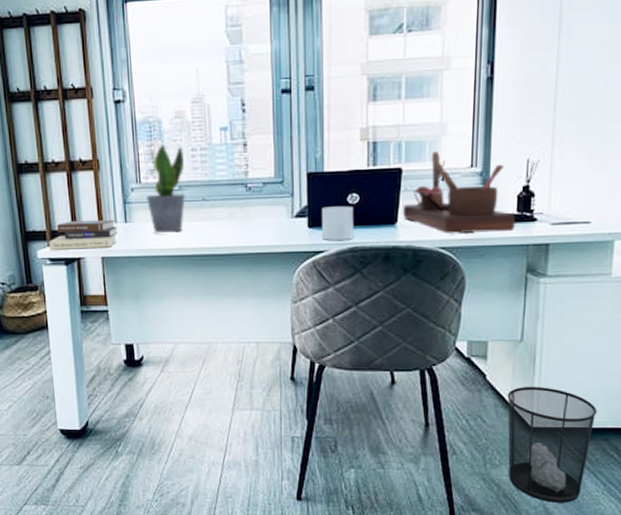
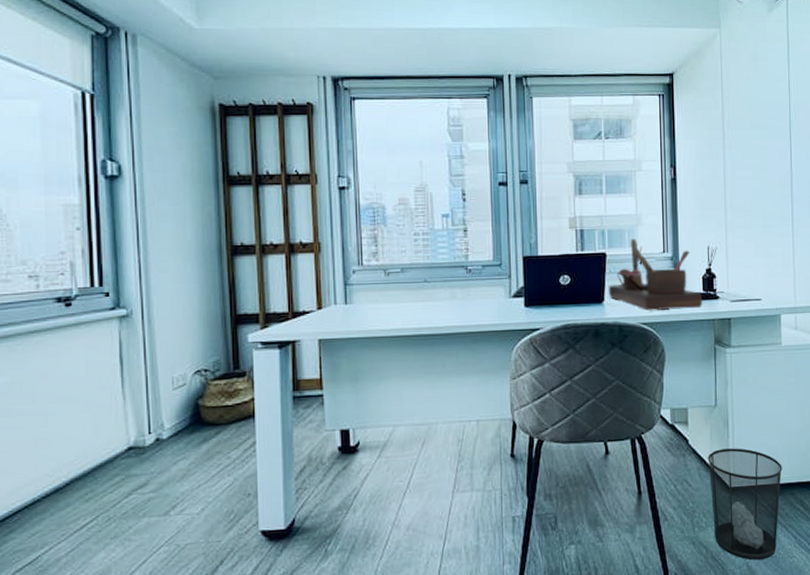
books: present [48,220,118,250] -> none [261,302,337,333]
potted plant: present [145,143,186,233] -> none [367,228,408,314]
mug: present [321,206,354,241] -> none [536,286,566,319]

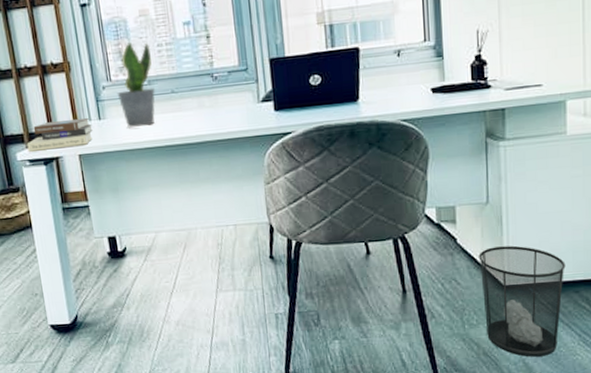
books: none [261,302,337,333] -> present [27,118,93,152]
potted plant: none [367,228,408,314] -> present [117,41,156,127]
desk organizer: present [609,238,702,311] -> none [363,29,471,106]

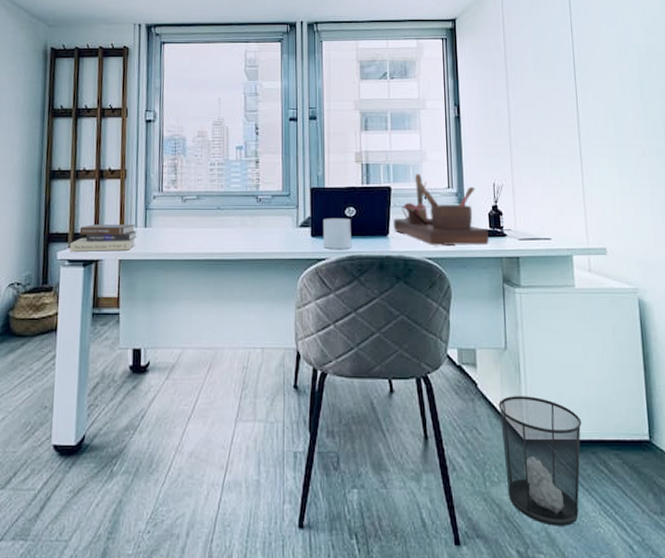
potted plant: present [117,41,156,127] -> none [166,158,204,238]
mug: none [285,87,319,122] -> present [322,218,352,250]
desk organizer: none [363,29,471,106] -> present [393,174,489,246]

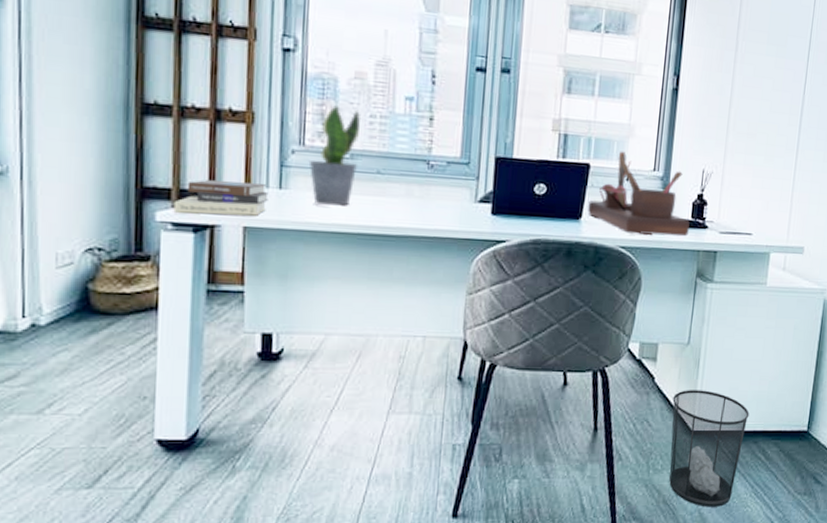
potted plant: none [166,158,204,238] -> present [308,104,362,206]
mug: present [322,218,352,250] -> none [504,194,540,232]

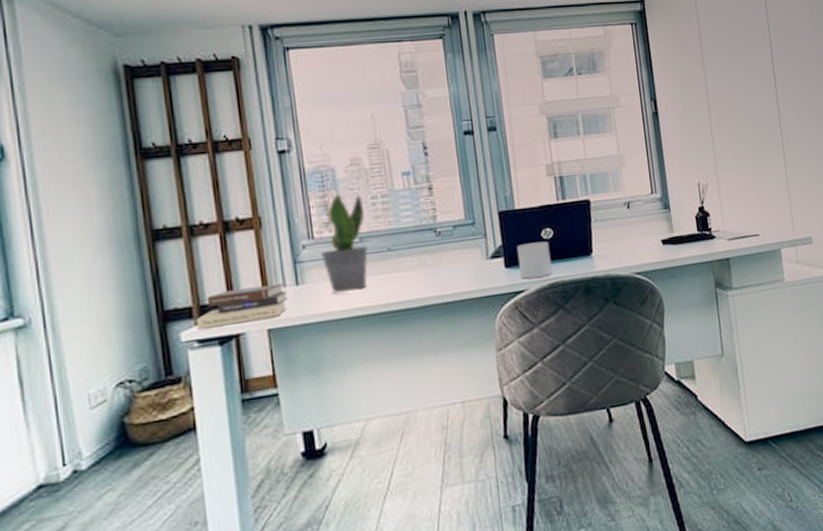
mug: none [504,194,540,232] -> present [516,241,553,279]
desk organizer: present [588,151,690,237] -> none [596,181,698,259]
waste bin: present [669,390,749,507] -> none [719,397,801,519]

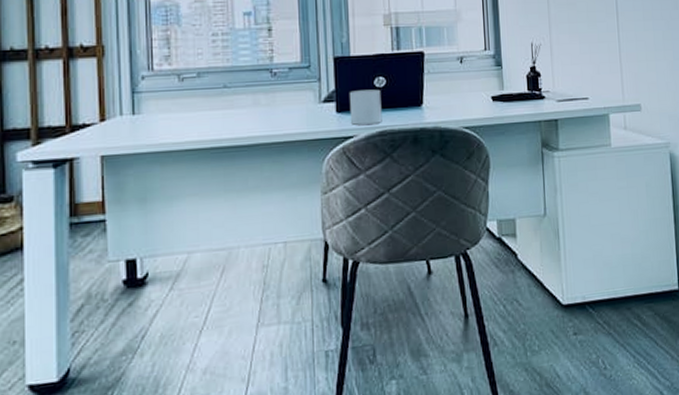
books: present [196,284,288,330] -> none [33,112,123,151]
potted plant: present [320,193,369,293] -> none [158,28,206,125]

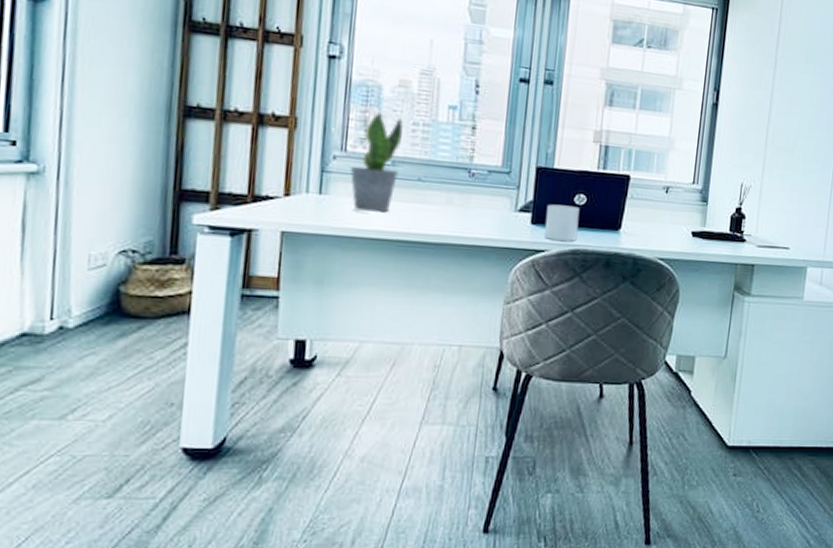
potted plant: none [158,28,206,125] -> present [349,111,404,213]

